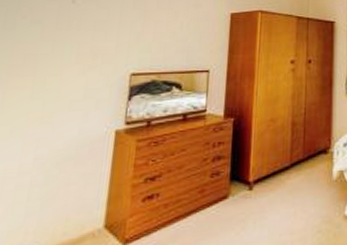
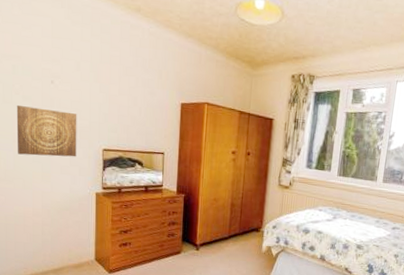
wall art: none [10,30,101,92] -> present [16,104,77,157]

